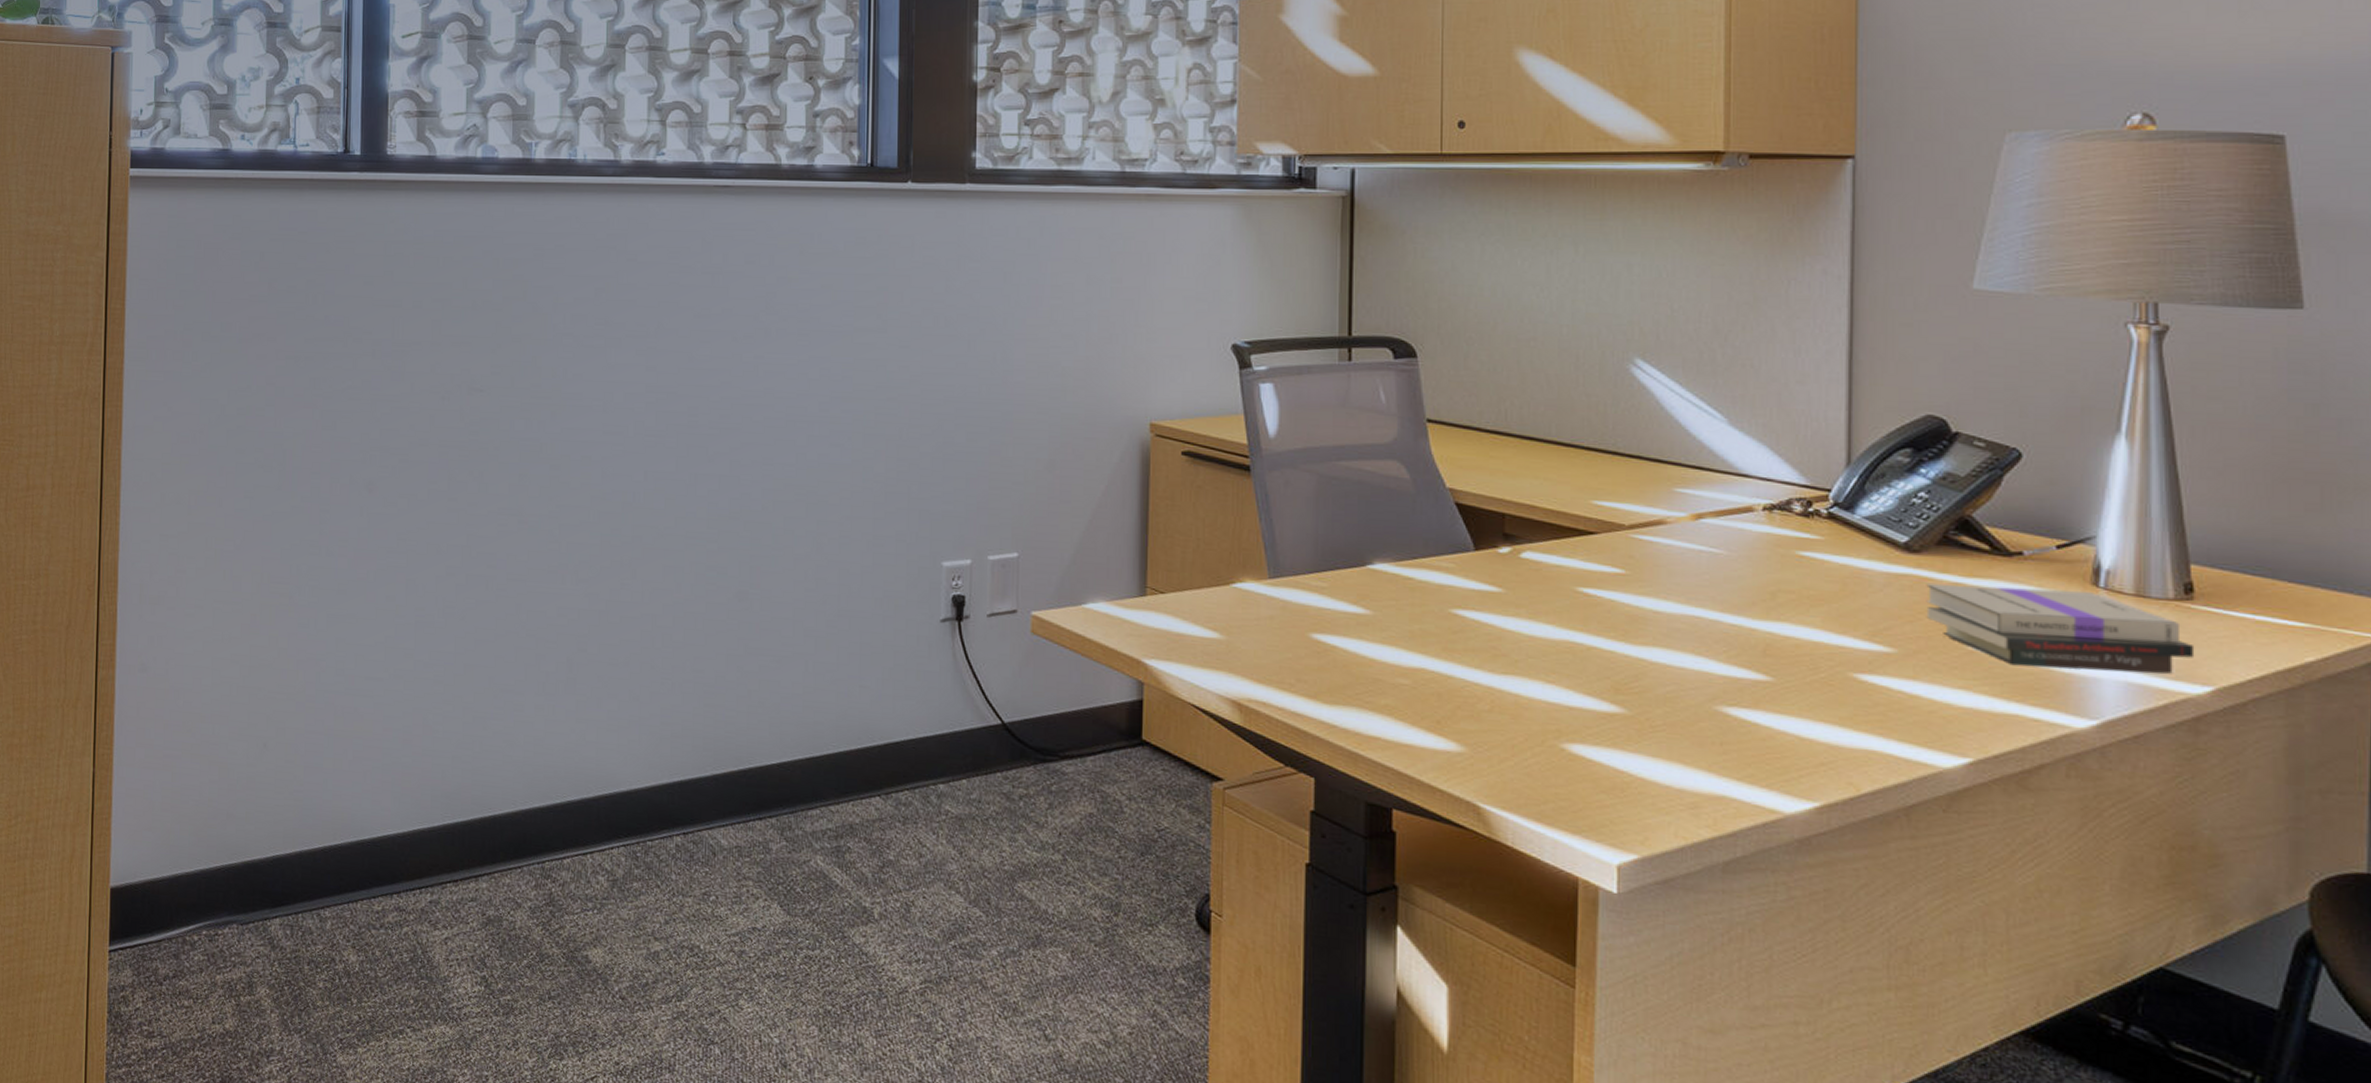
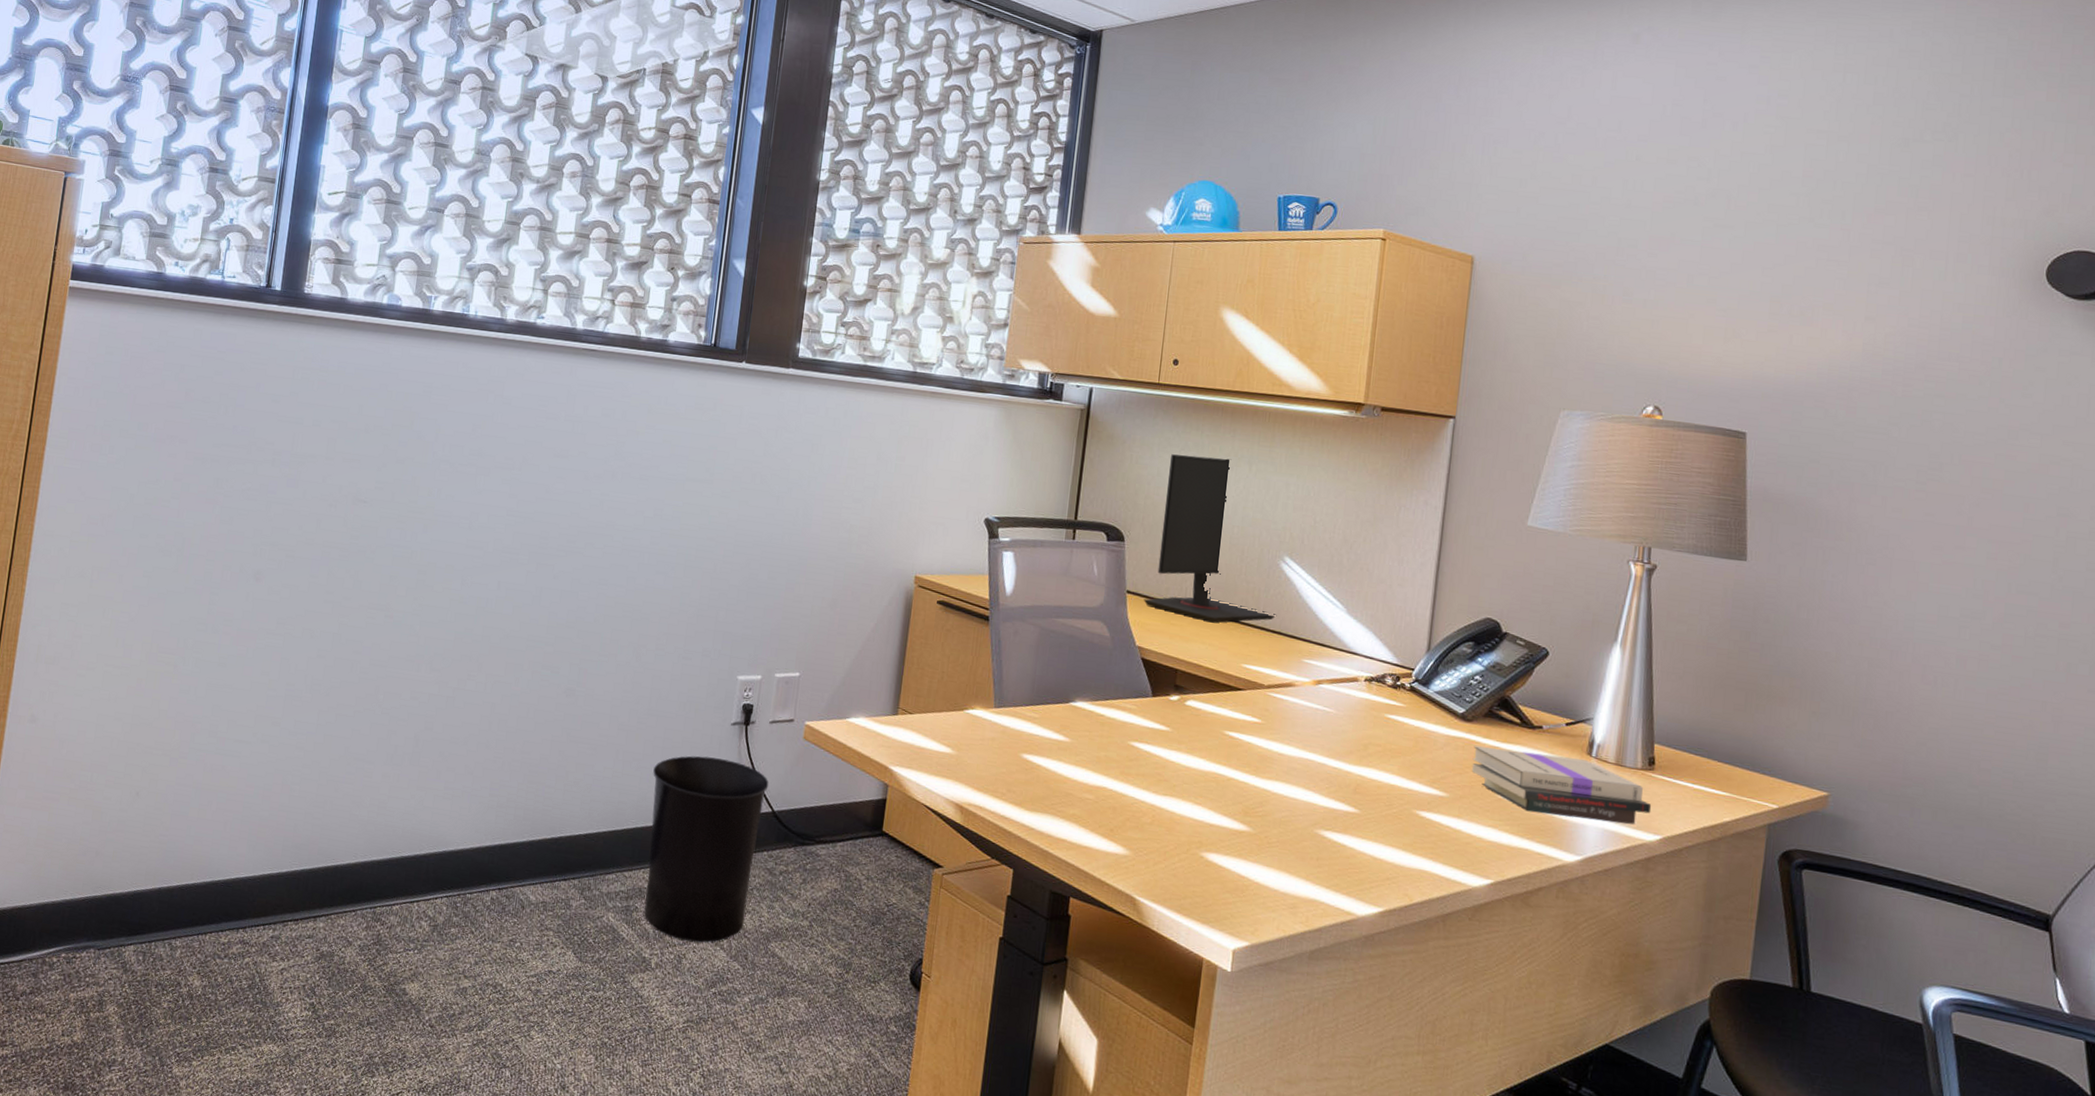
waste bin: none [852,661,994,886] -> present [644,756,769,942]
computer monitor: none [1450,240,1633,451] -> present [1143,454,1277,623]

